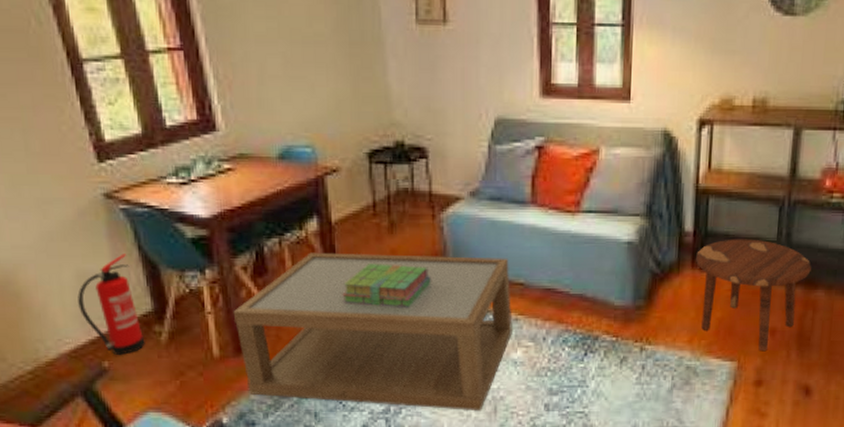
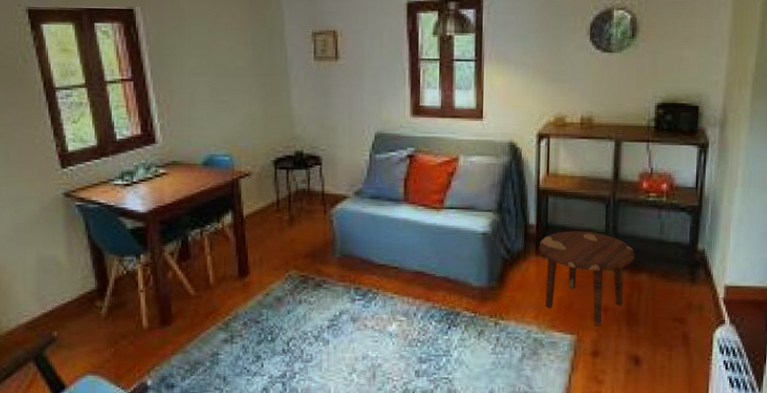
fire extinguisher: present [77,253,145,356] -> none [37,241,88,327]
coffee table: present [233,252,514,412] -> none [161,241,390,377]
stack of books: present [342,263,431,307] -> none [250,250,323,287]

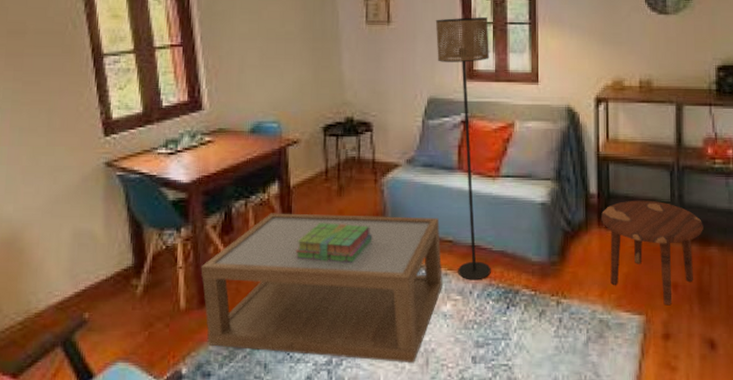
coffee table: none [161,241,390,377] -> present [201,213,444,364]
stack of books: none [250,250,323,287] -> present [295,223,372,263]
floor lamp: none [382,54,436,303] -> present [435,17,491,280]

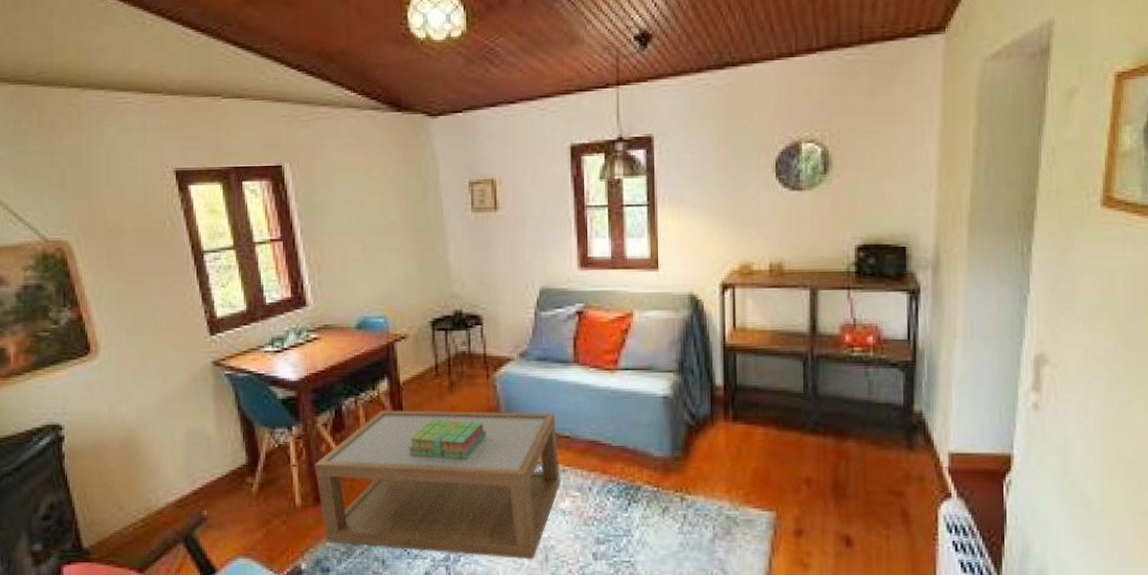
floor lamp: present [435,17,491,280] -> none [545,200,611,477]
side table: present [601,200,703,306] -> none [728,392,840,501]

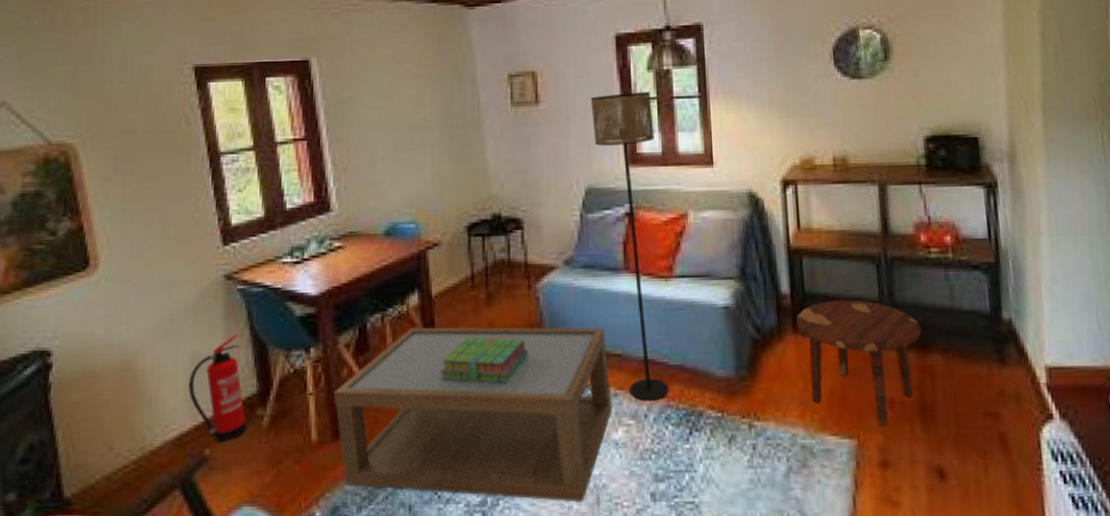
fire extinguisher: none [186,413,239,505] -> present [188,334,247,443]
floor lamp: none [545,200,611,477] -> present [590,92,668,401]
side table: none [728,392,840,501] -> present [796,299,921,427]

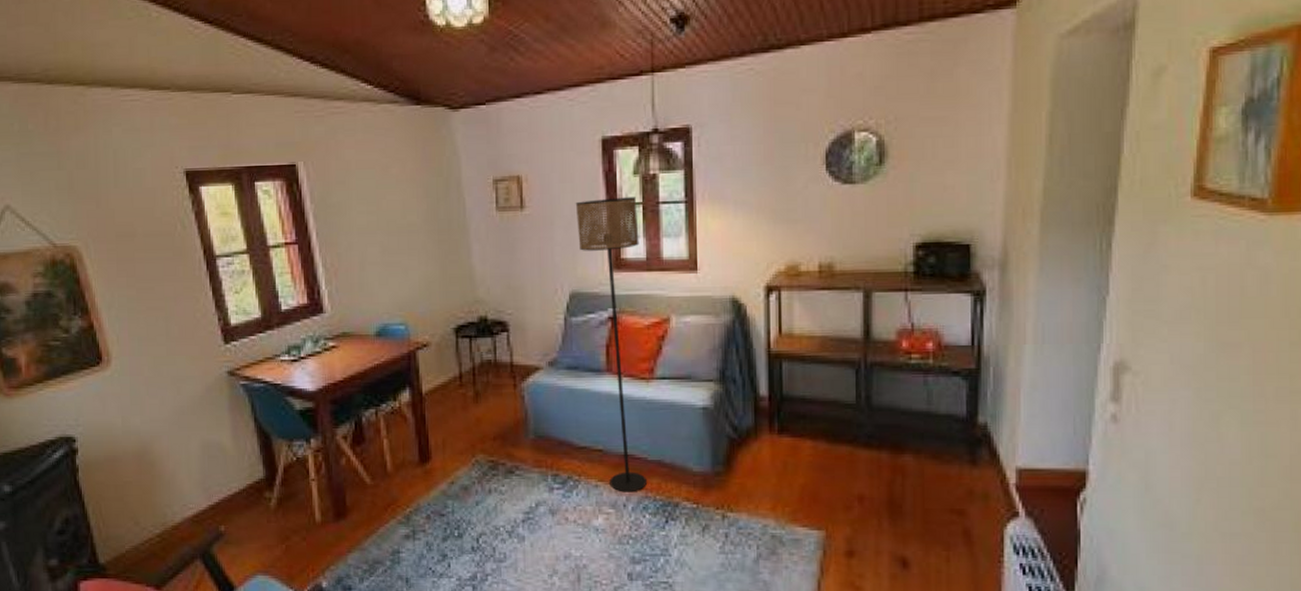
fire extinguisher: present [188,334,247,443] -> none [202,425,257,521]
coffee table: present [333,326,613,503] -> none [334,422,594,580]
stack of books: present [440,337,528,384] -> none [432,432,514,474]
side table: present [796,299,921,427] -> none [773,402,896,520]

